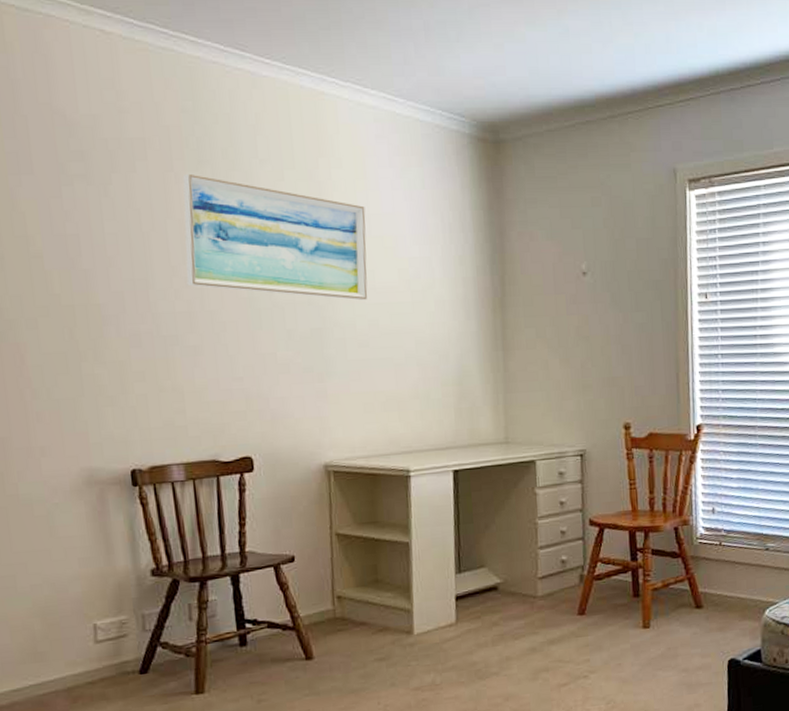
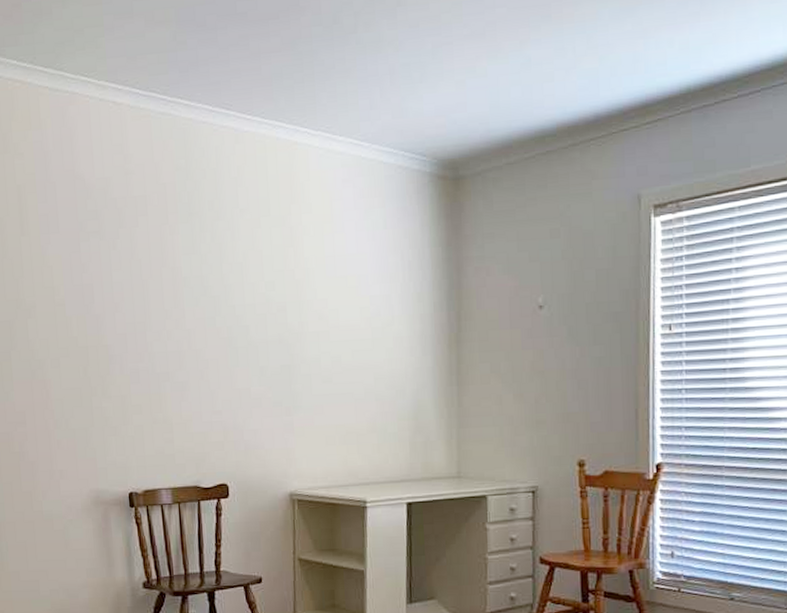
wall art: present [182,173,368,301] -> none [175,225,332,339]

